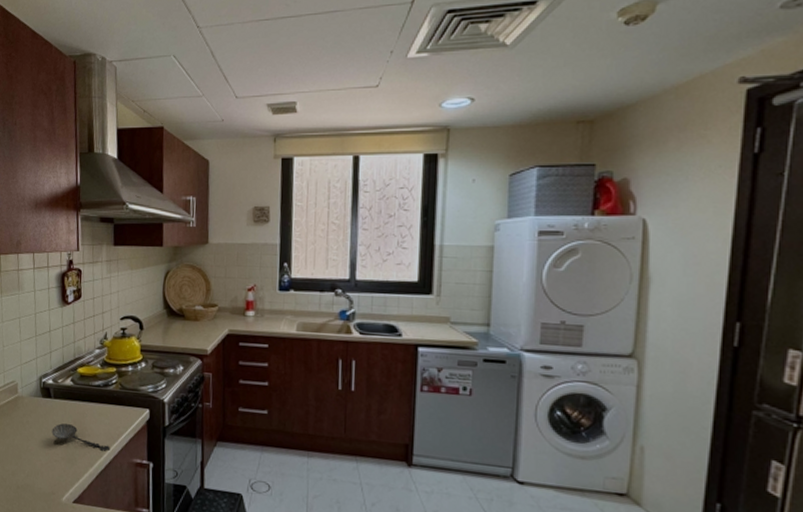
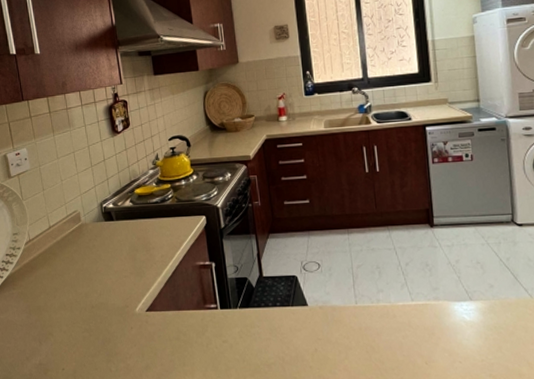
spoon: present [51,423,111,452] -> none [118,241,175,261]

